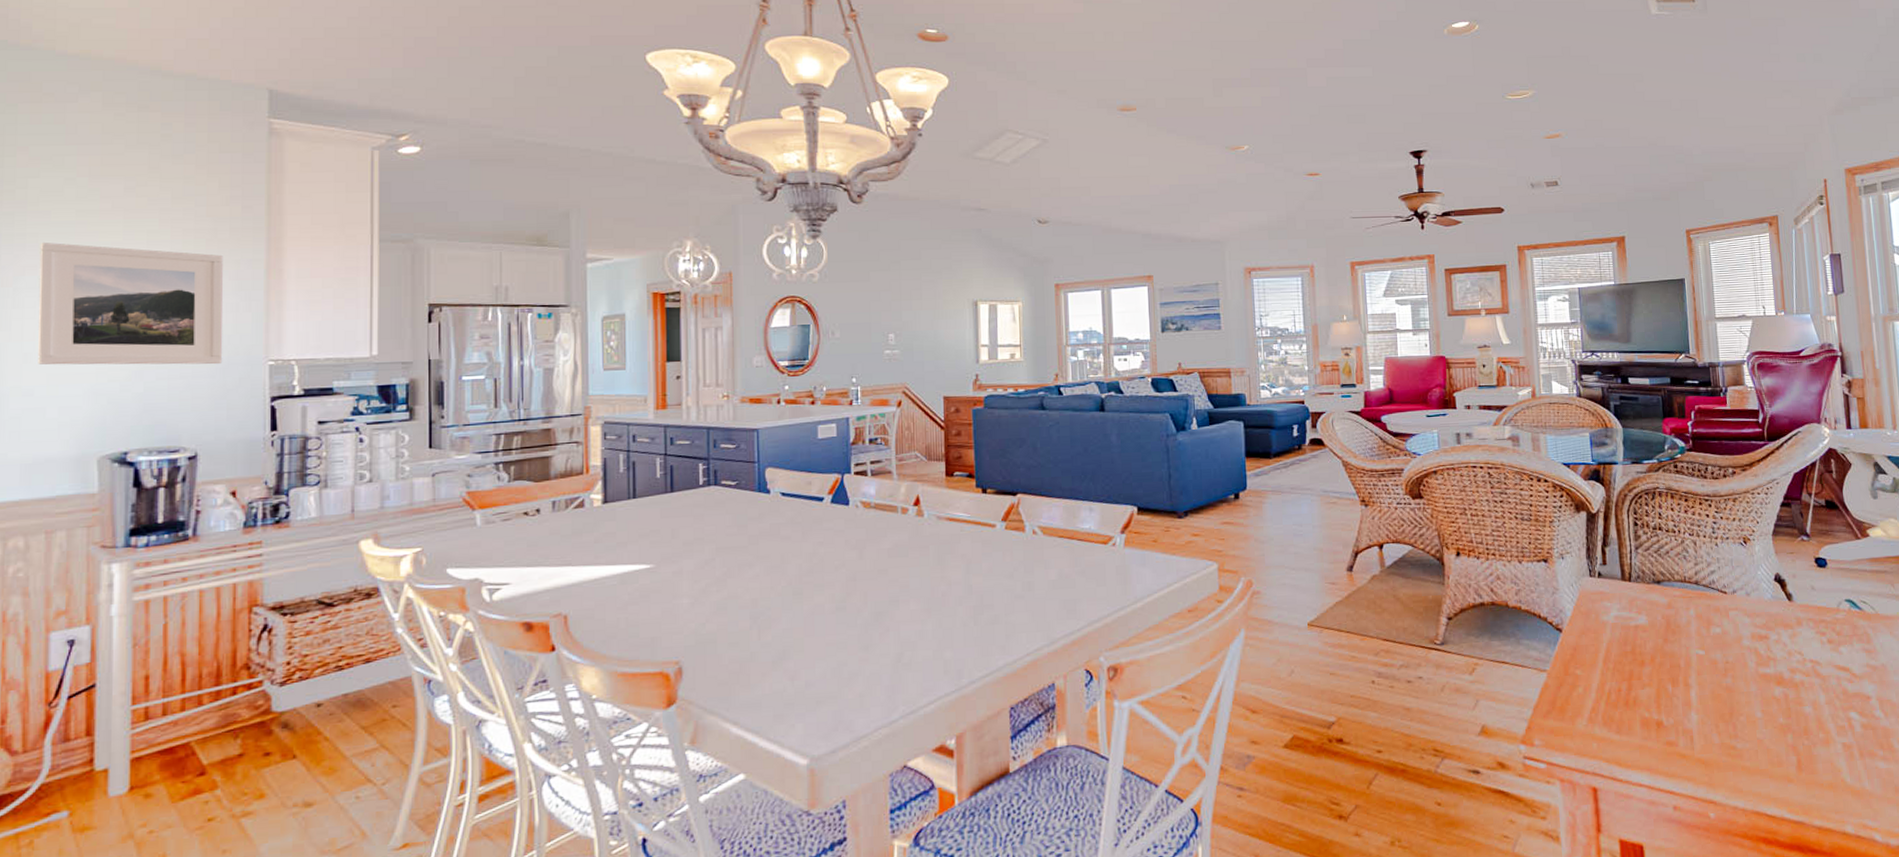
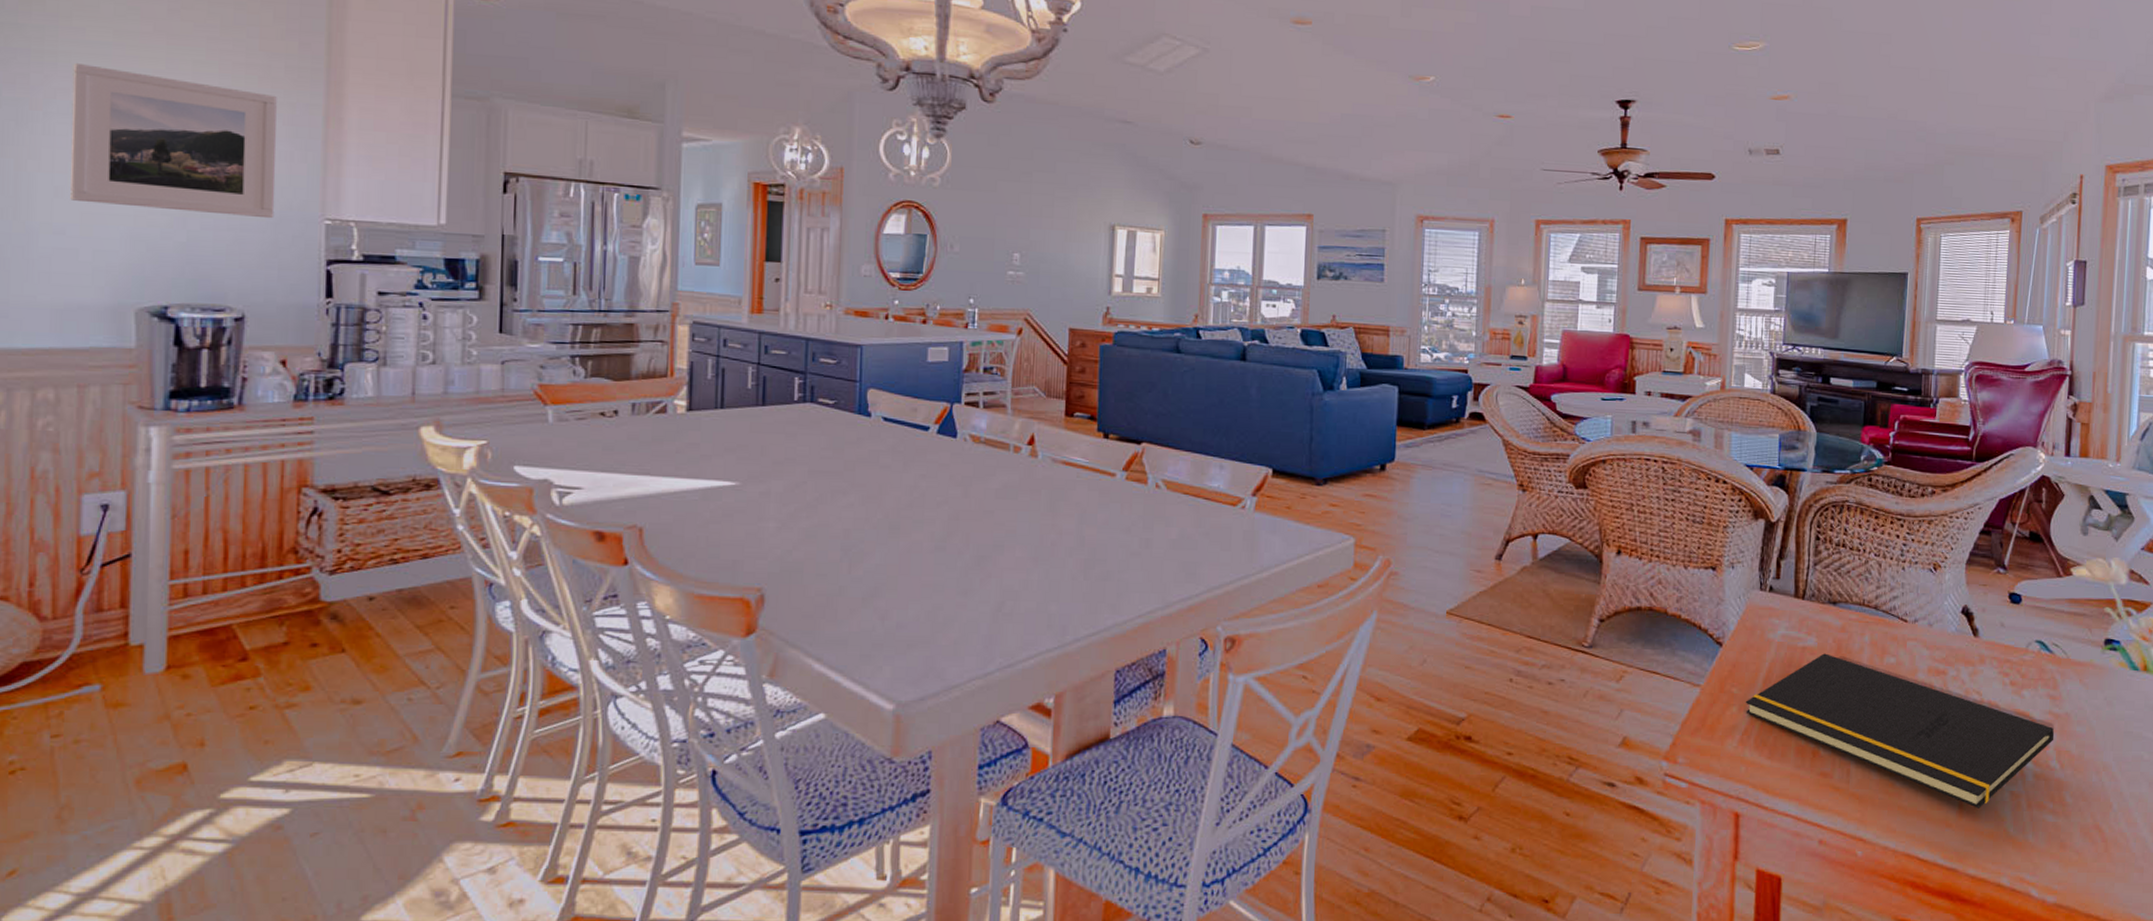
notepad: none [1589,629,1875,762] -> present [1745,653,2055,808]

